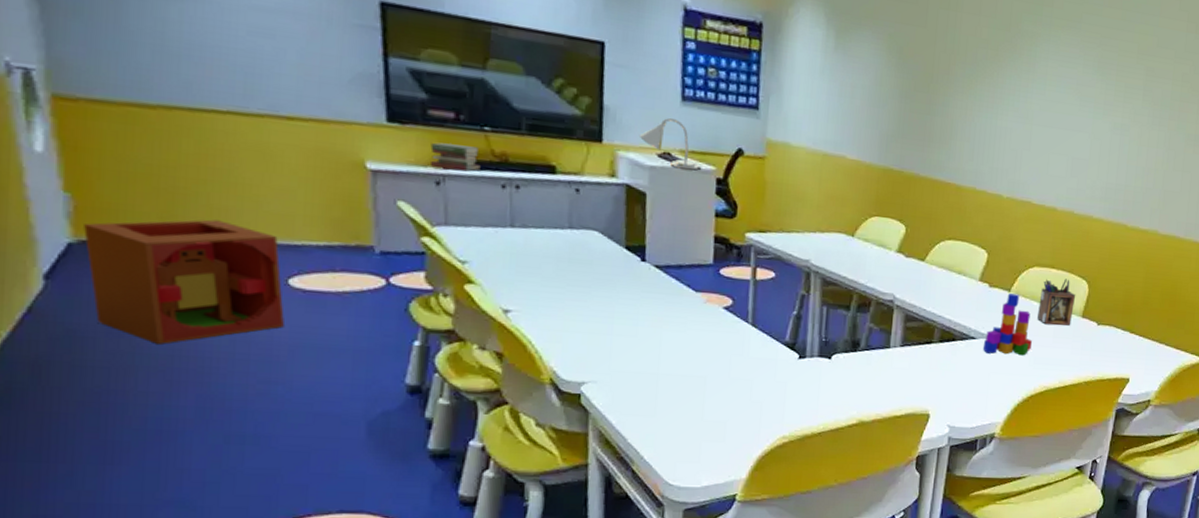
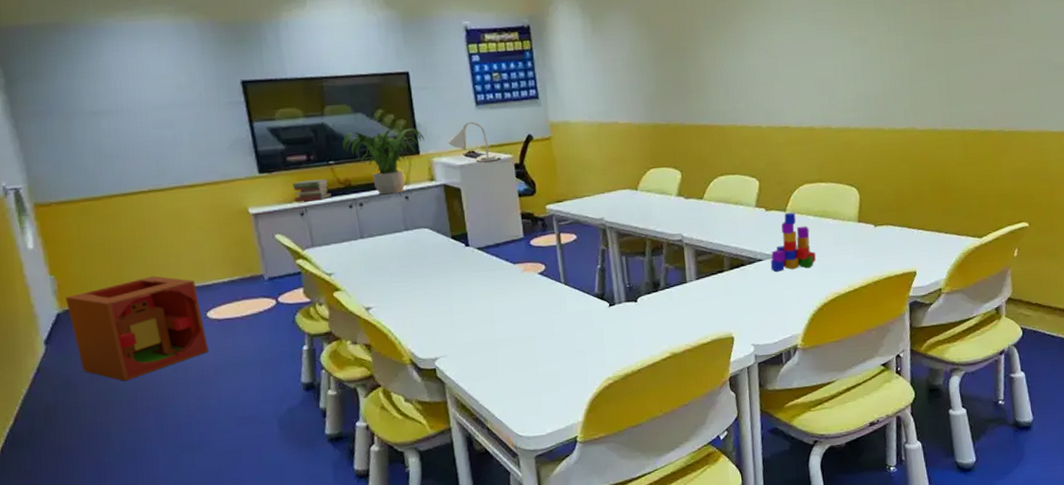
potted plant: none [504,97,611,183] -> present [342,128,424,195]
desk organizer: present [1037,278,1076,326] -> none [814,189,849,236]

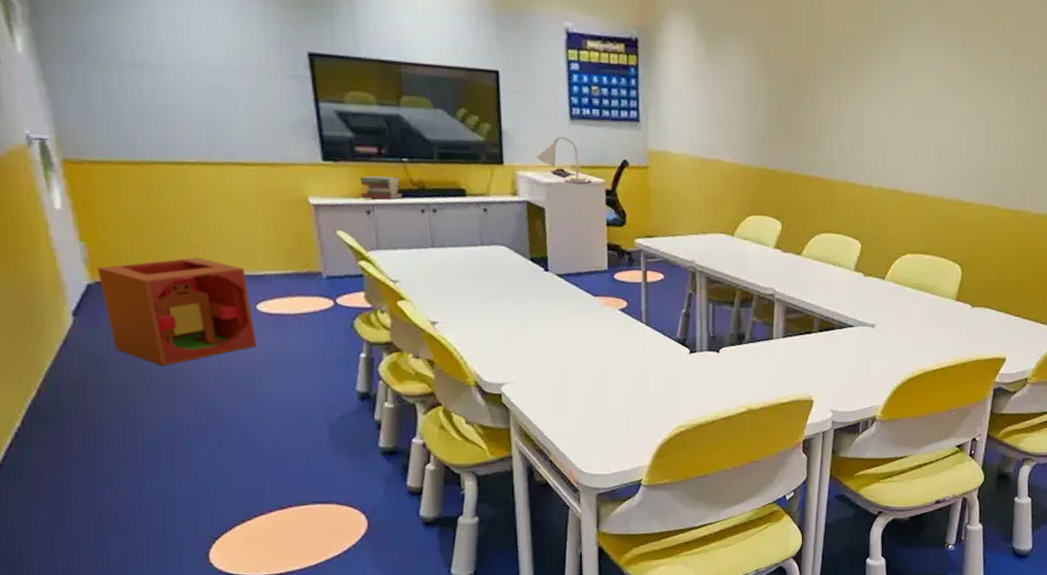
potted plant: present [342,128,424,195] -> none [418,128,510,204]
toy blocks: present [770,212,816,272] -> none [860,281,908,341]

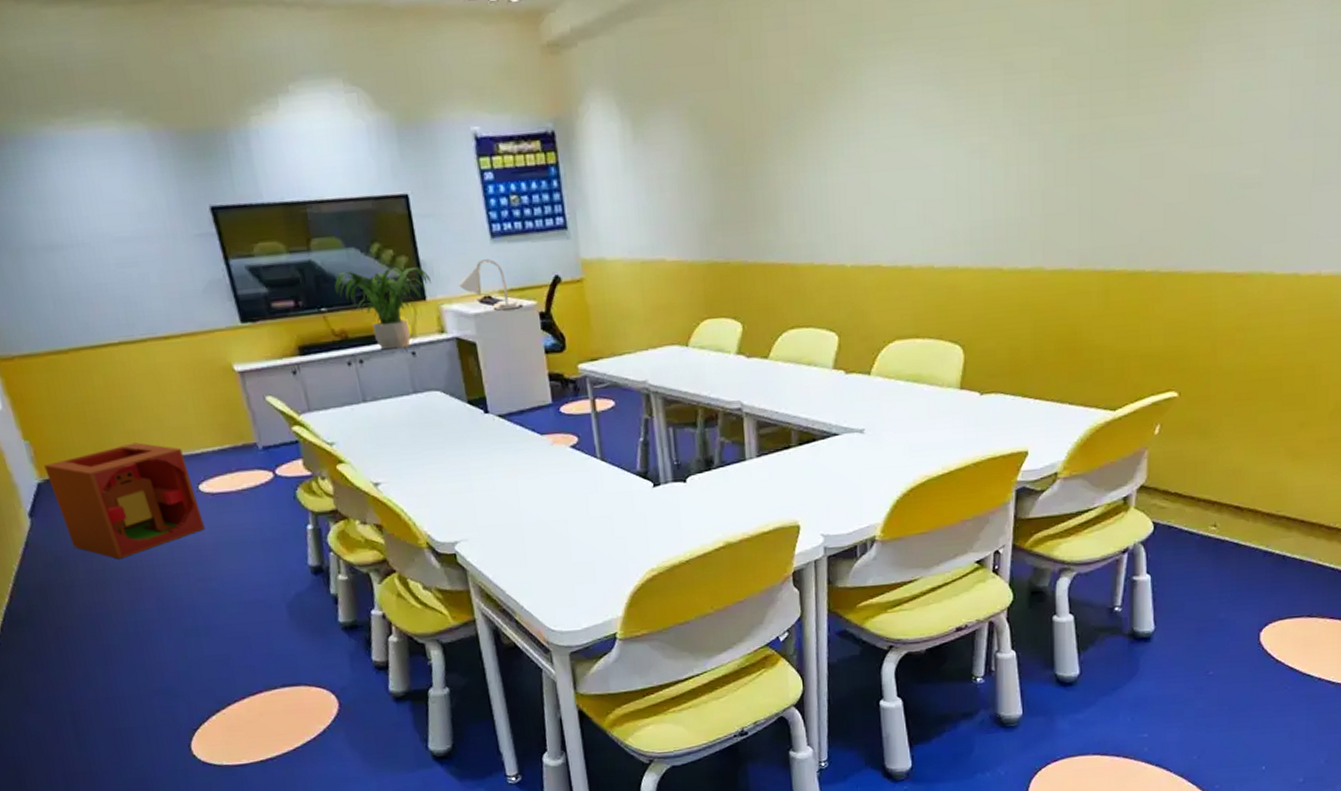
books: present [360,176,402,200] -> none [280,330,327,359]
potted plant: none [418,128,510,204] -> present [334,266,431,350]

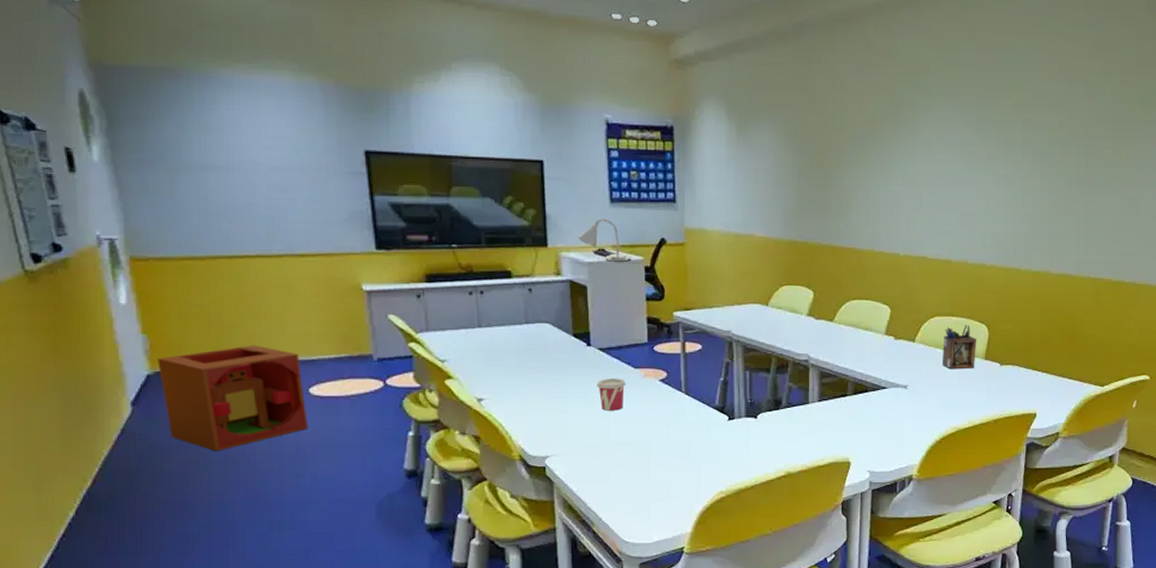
potted plant: present [334,266,431,350] -> none [467,216,554,285]
cup: none [500,448,533,486] -> present [597,378,626,411]
desk organizer: none [906,347,950,406] -> present [943,325,977,370]

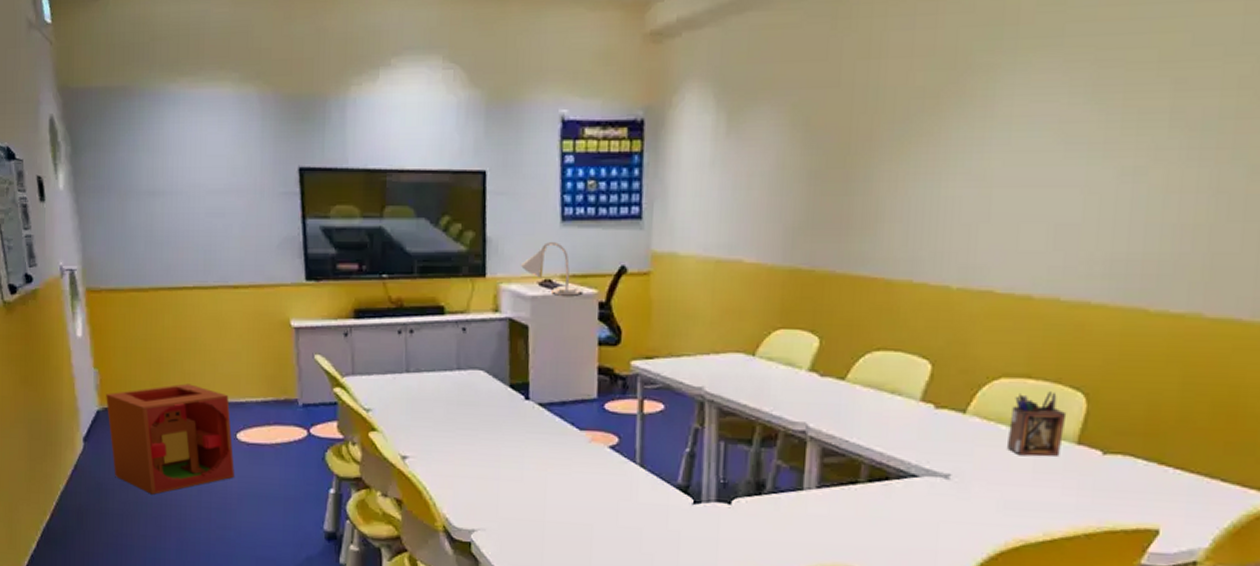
cup: present [597,378,626,411] -> none [534,441,568,481]

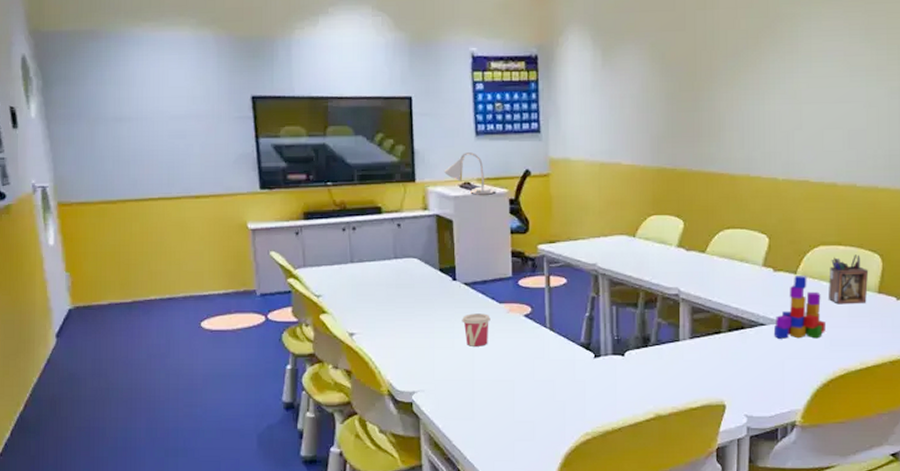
toy box: present [106,384,234,495] -> none [77,281,199,380]
cup: none [534,441,568,481] -> present [462,313,491,346]
toy blocks: none [927,416,1000,499] -> present [773,276,825,339]

